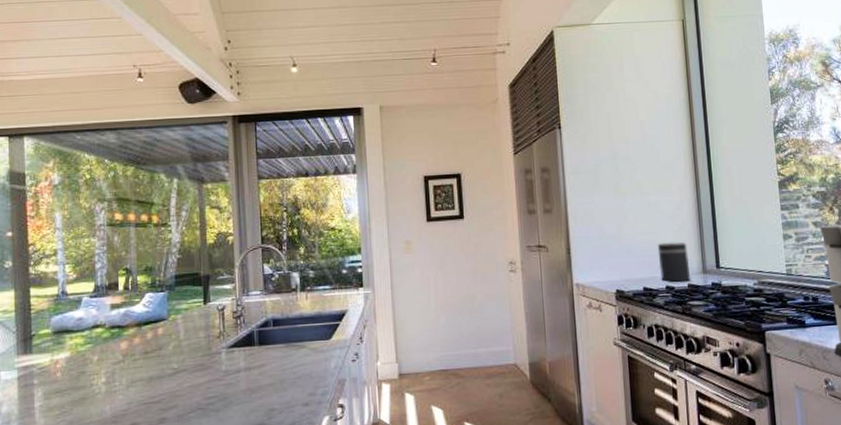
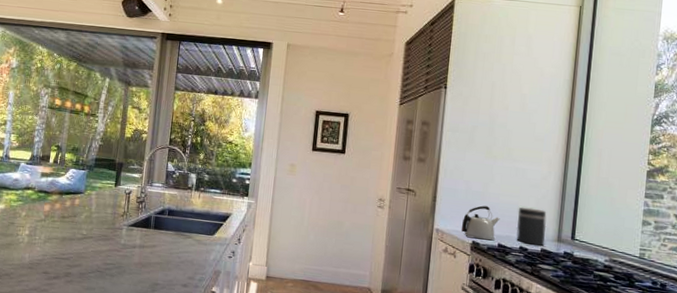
kettle: none [601,249,641,287] -> present [461,205,500,241]

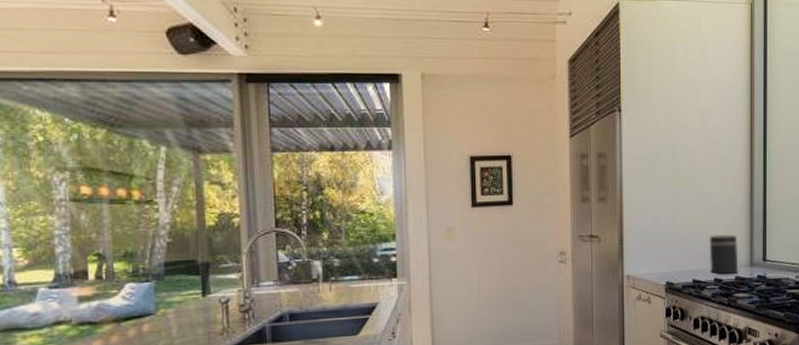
kettle: present [461,205,500,241] -> none [653,240,692,279]

